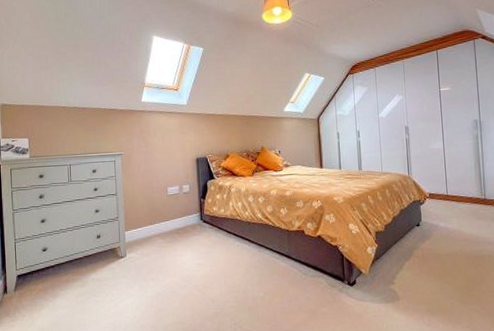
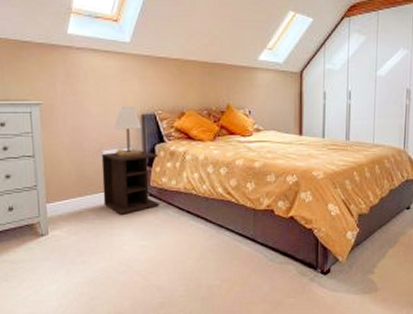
nightstand: none [166,186,212,240] -> present [101,150,160,216]
lamp: none [176,153,197,193] -> present [114,107,142,158]

